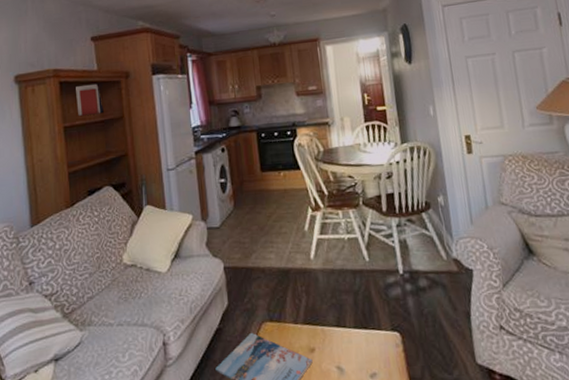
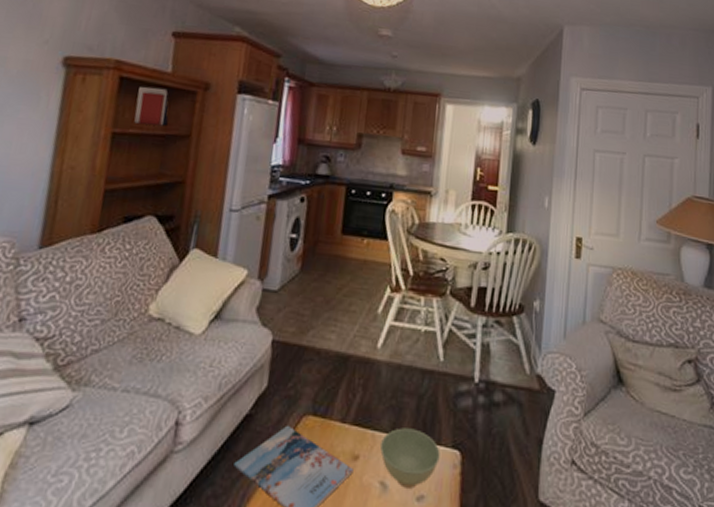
bowl: none [330,320,383,369] -> present [380,428,440,489]

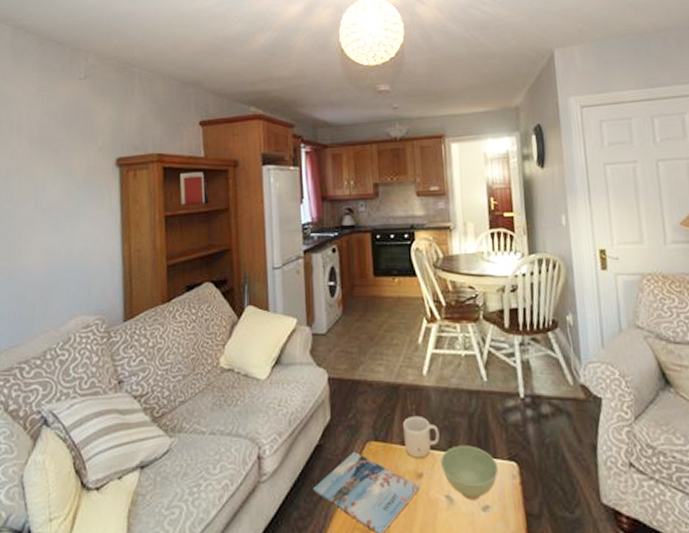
mug: none [344,391,385,439] -> present [402,415,440,458]

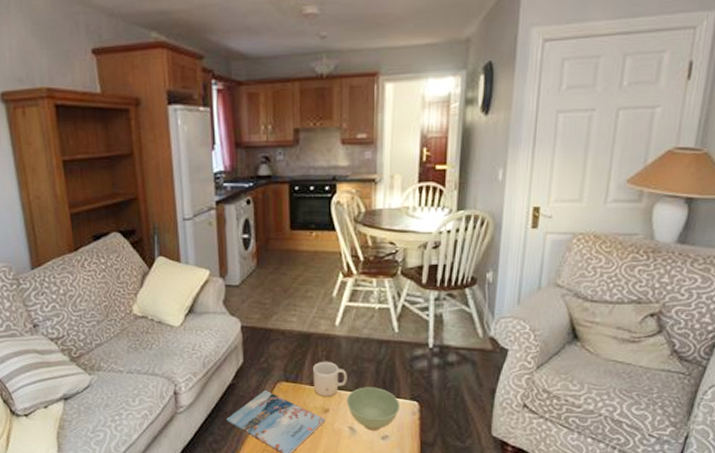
books: present [180,171,208,205] -> none [75,110,110,149]

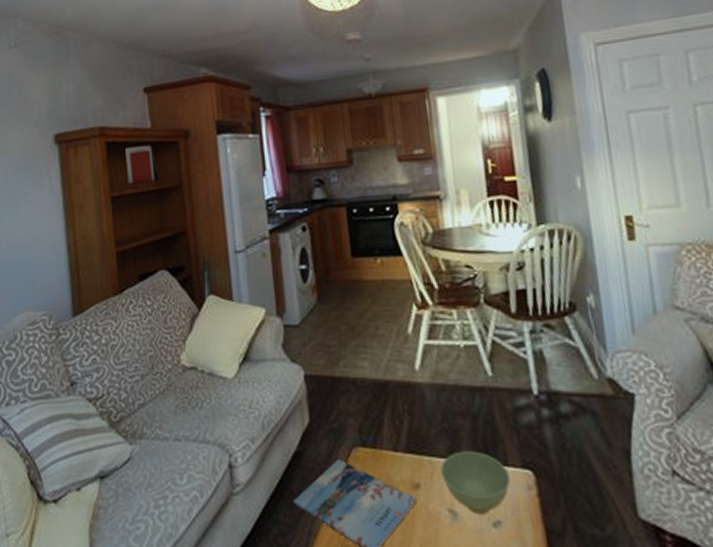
books: none [75,110,110,149] -> present [125,145,158,184]
mug: present [312,361,347,397] -> none [393,417,439,466]

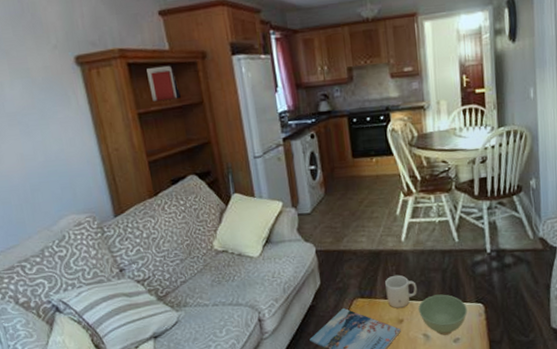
mug: none [393,417,439,466] -> present [384,274,417,308]

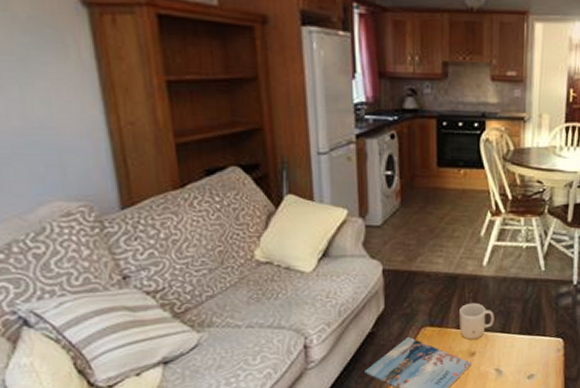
books: present [147,65,181,101] -> none [184,24,228,70]
bowl: present [418,294,467,335] -> none [494,326,546,371]

